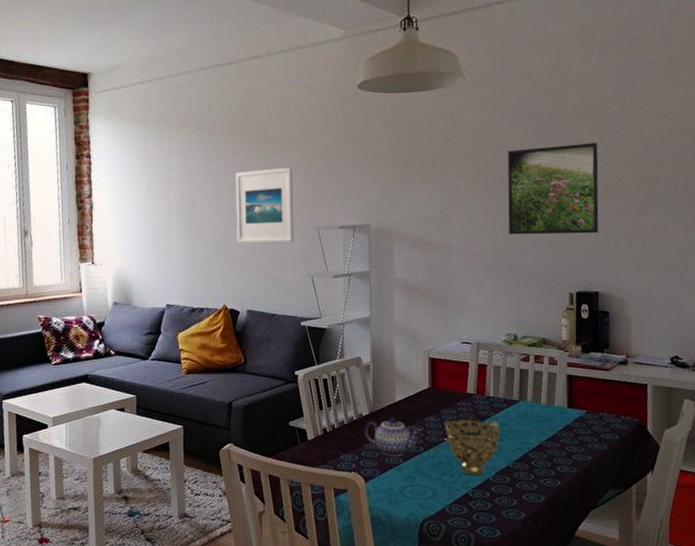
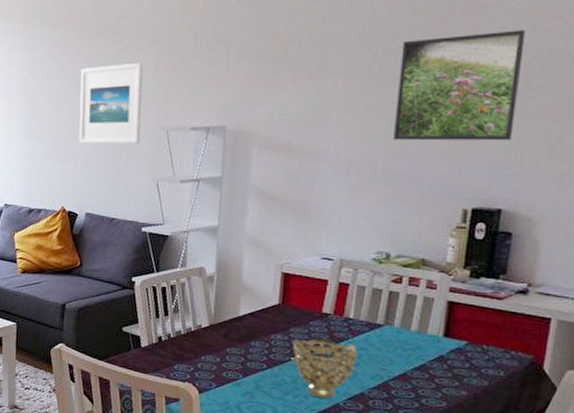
teapot: present [364,417,422,456] -> none [202,331,266,372]

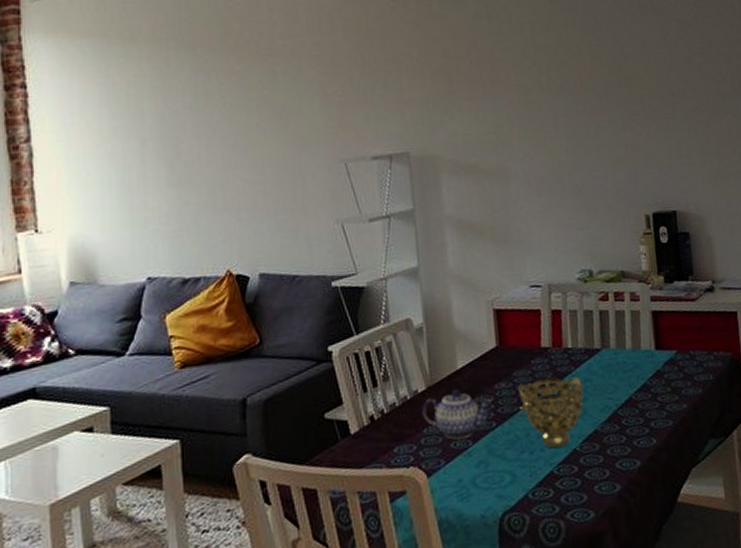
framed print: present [79,62,144,145] -> none [232,87,316,188]
teapot: none [202,331,266,372] -> present [421,389,492,440]
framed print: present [393,30,526,141] -> none [563,42,670,152]

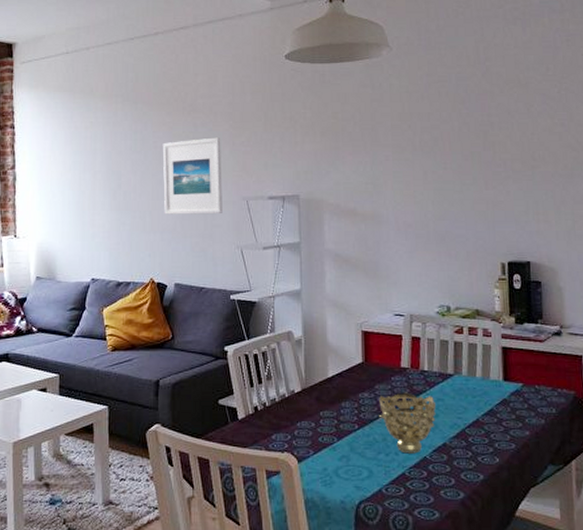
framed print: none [232,87,316,188] -> present [162,137,222,215]
teapot: present [421,389,492,440] -> none [297,394,356,435]

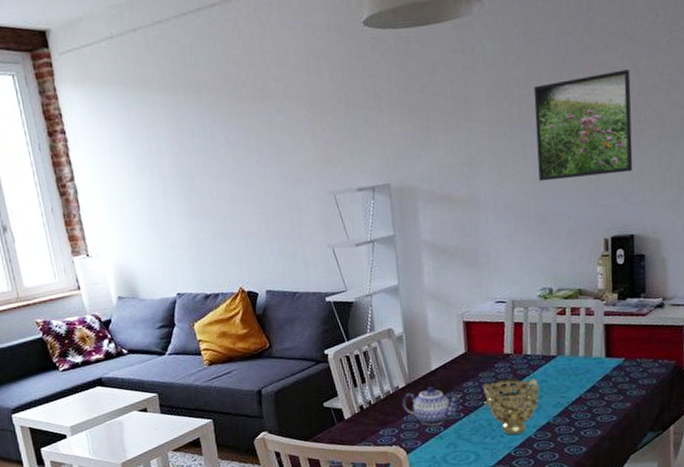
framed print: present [162,137,222,215] -> none [235,125,309,218]
teapot: none [297,394,356,435] -> present [402,386,461,426]
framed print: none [435,112,528,204] -> present [533,69,633,181]

